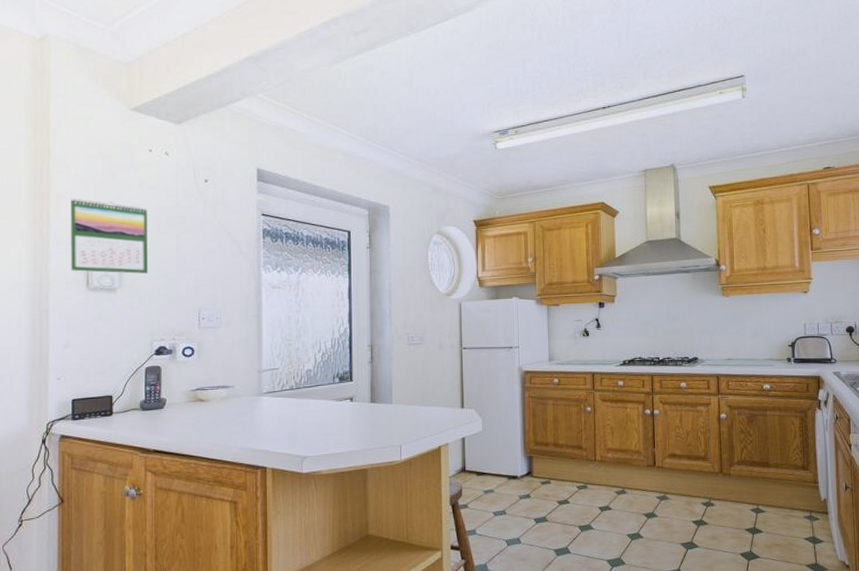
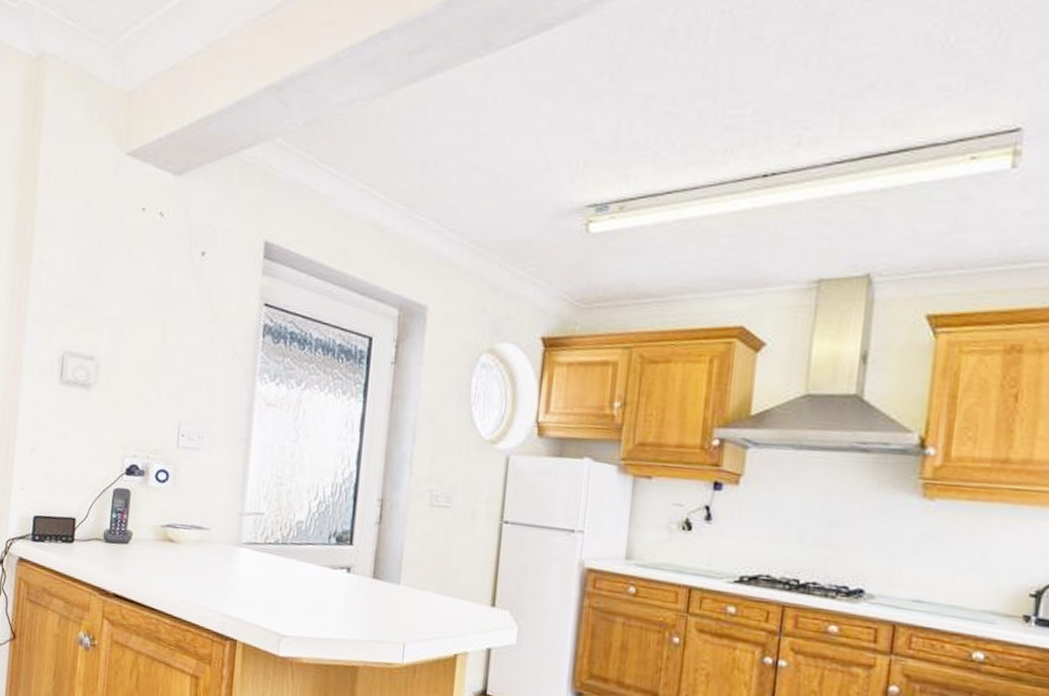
calendar: present [70,198,148,274] -> none [45,265,134,369]

